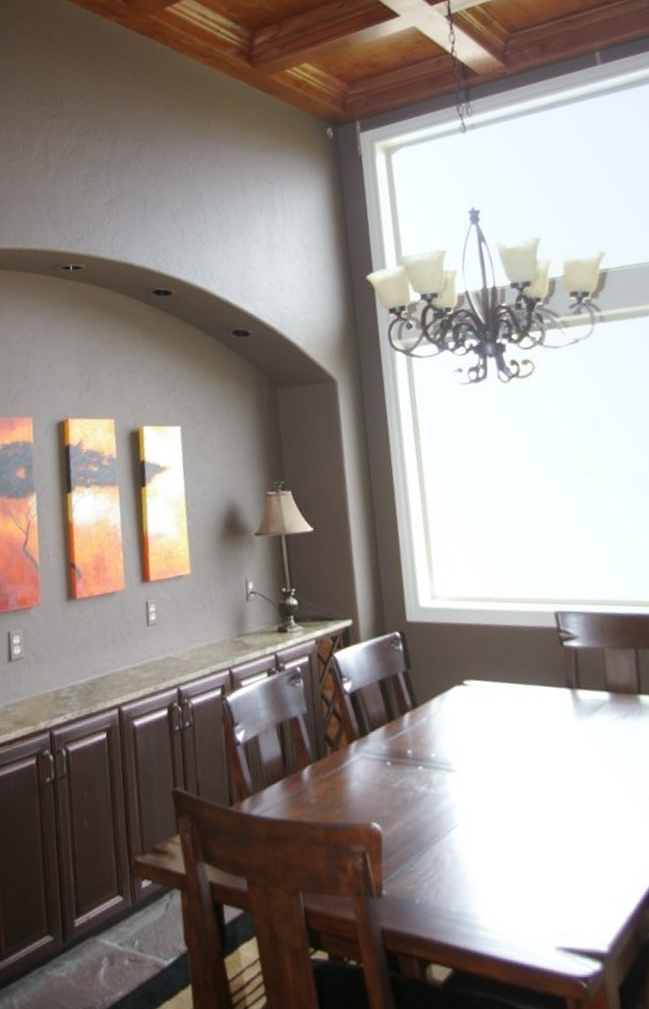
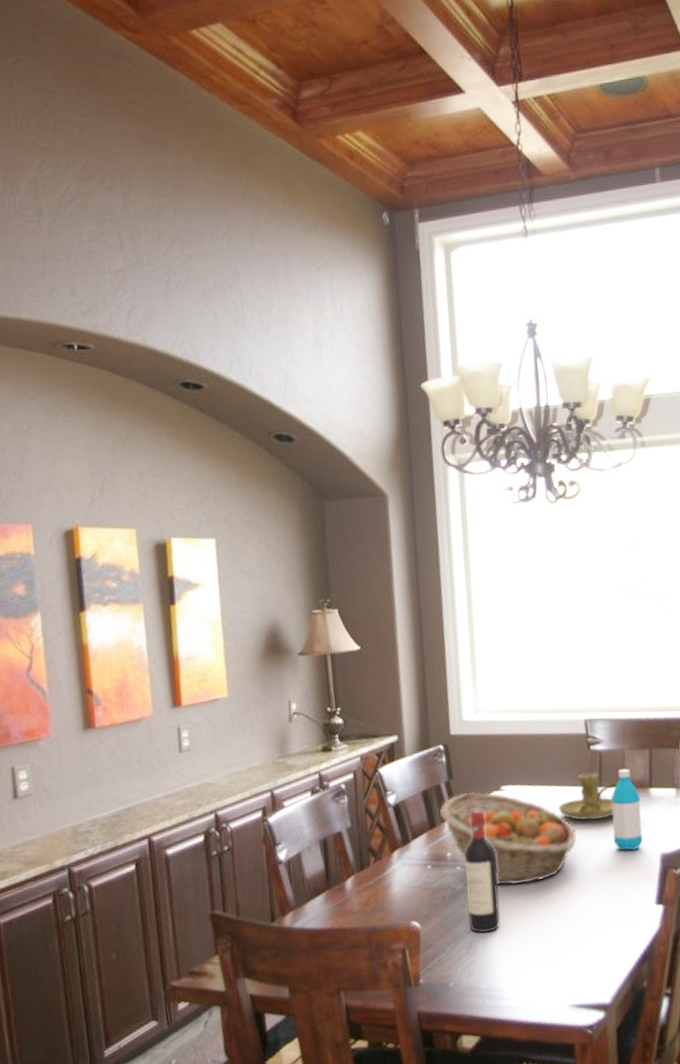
fruit basket: none [398,684,554,794] -> present [440,791,577,885]
wine bottle: none [426,705,471,846] -> present [464,810,501,933]
candle holder: none [530,671,599,727] -> present [559,772,618,821]
water bottle: none [591,670,635,767] -> present [611,768,643,851]

